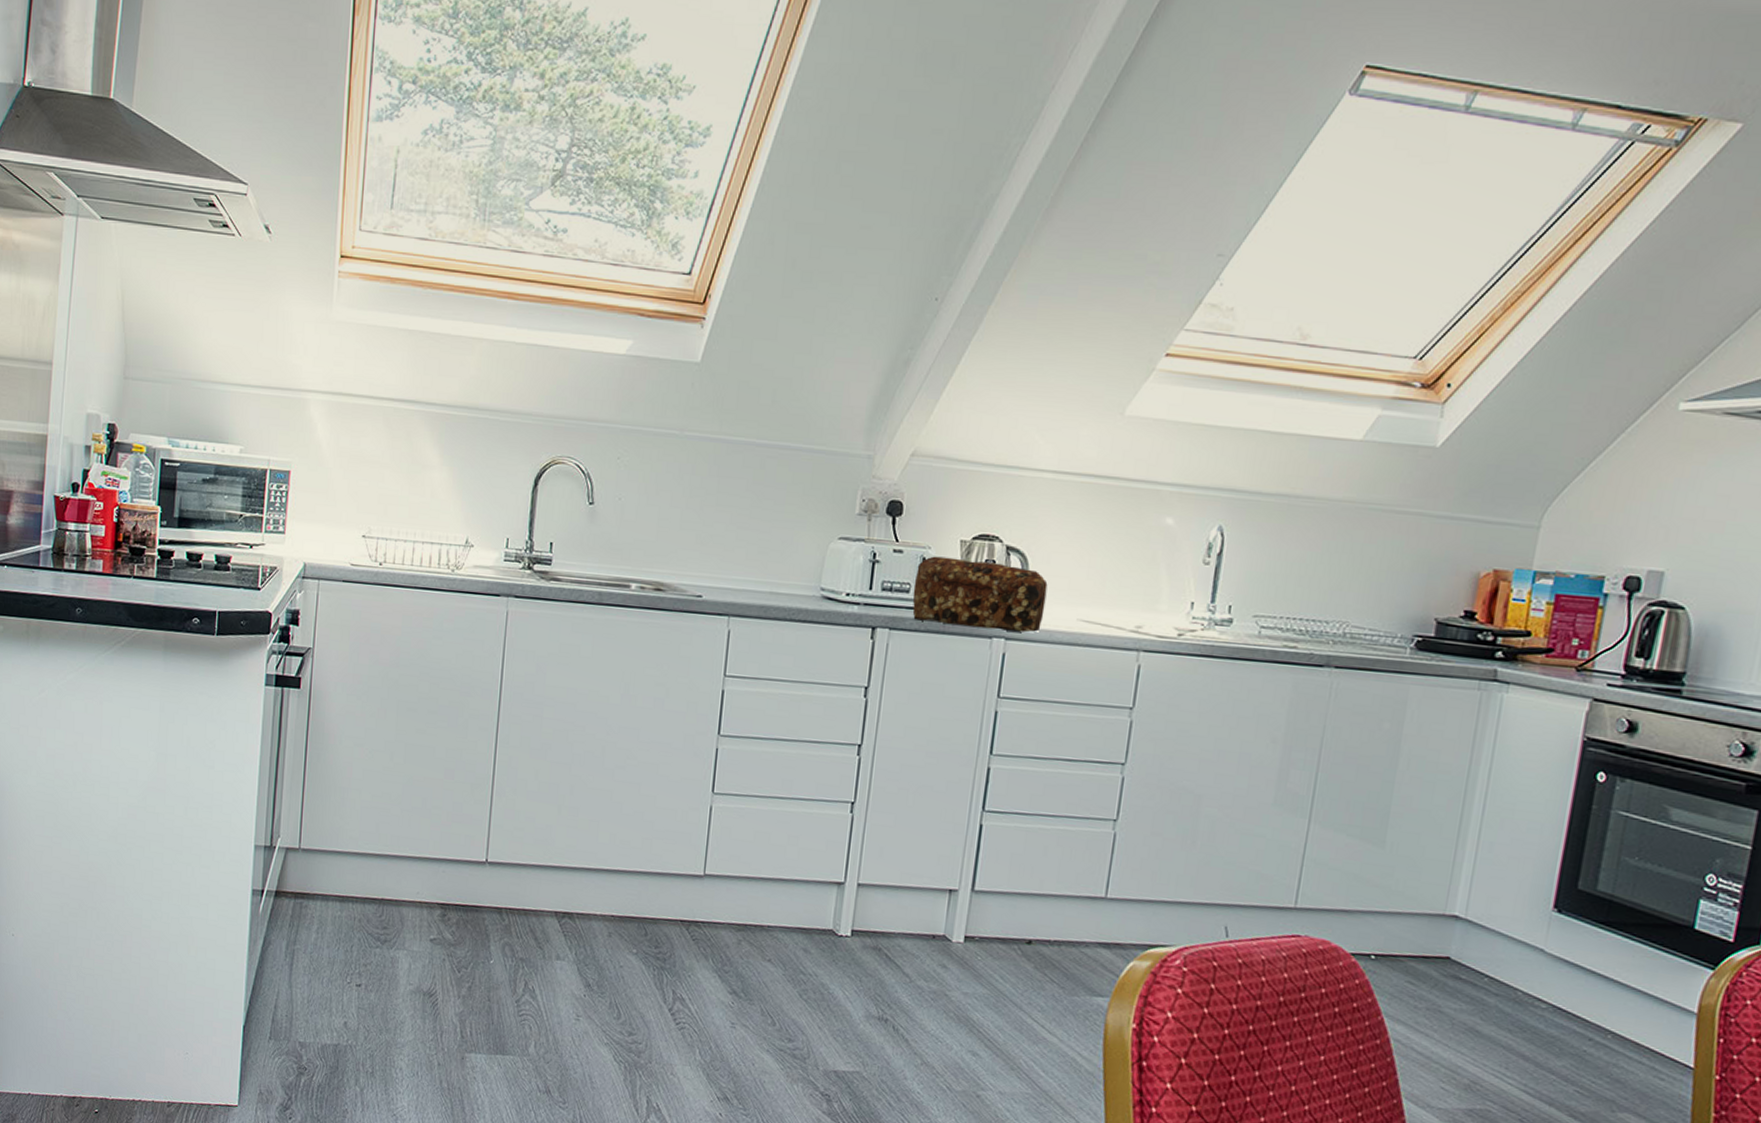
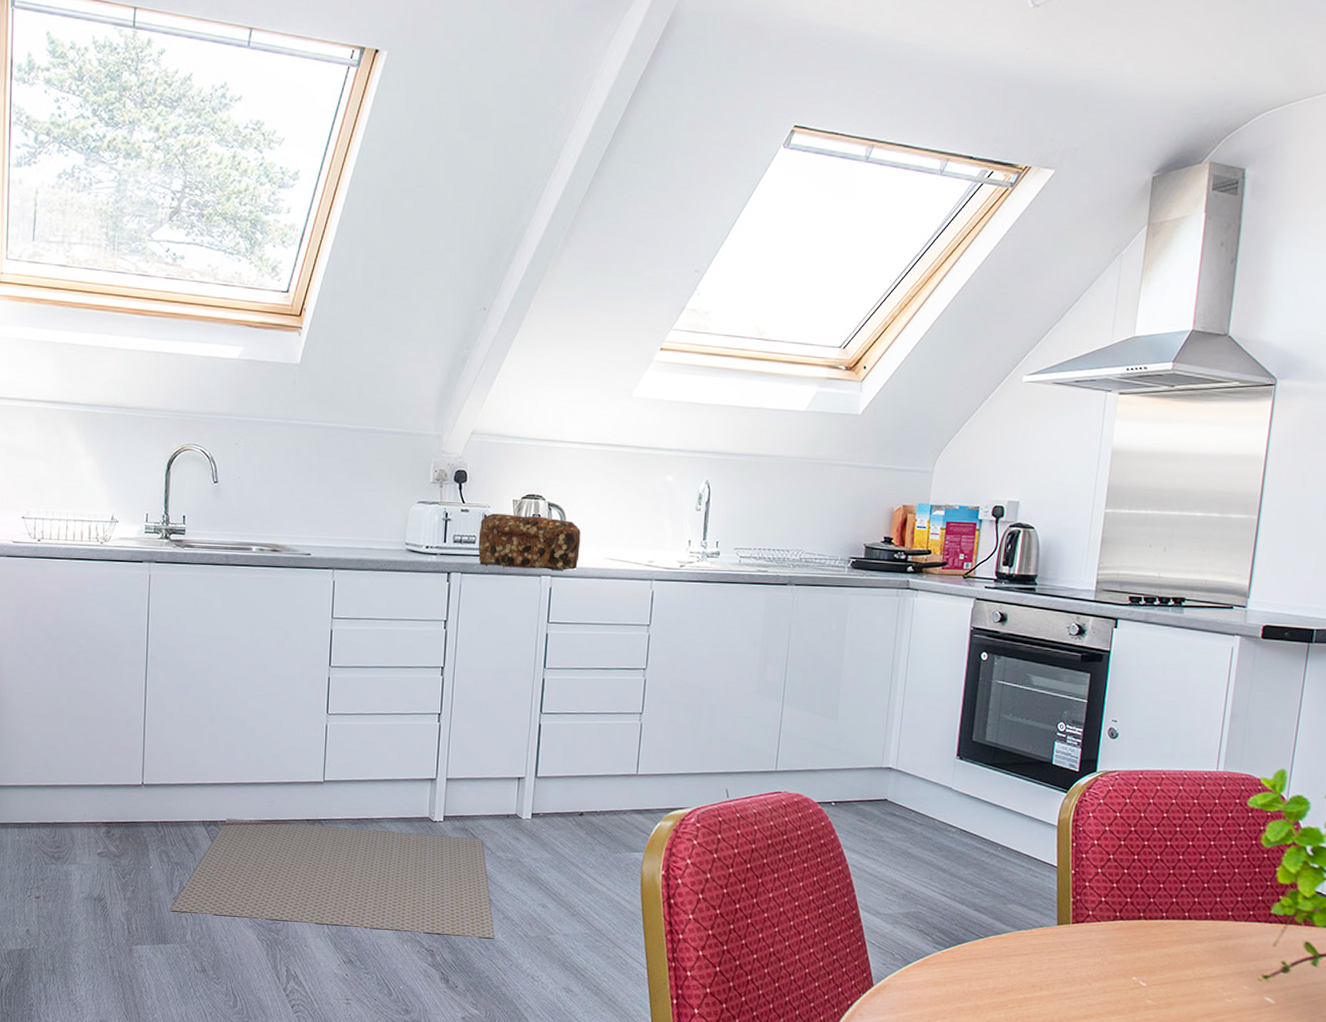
floor mat: none [511,910,909,1088] -> present [169,818,495,938]

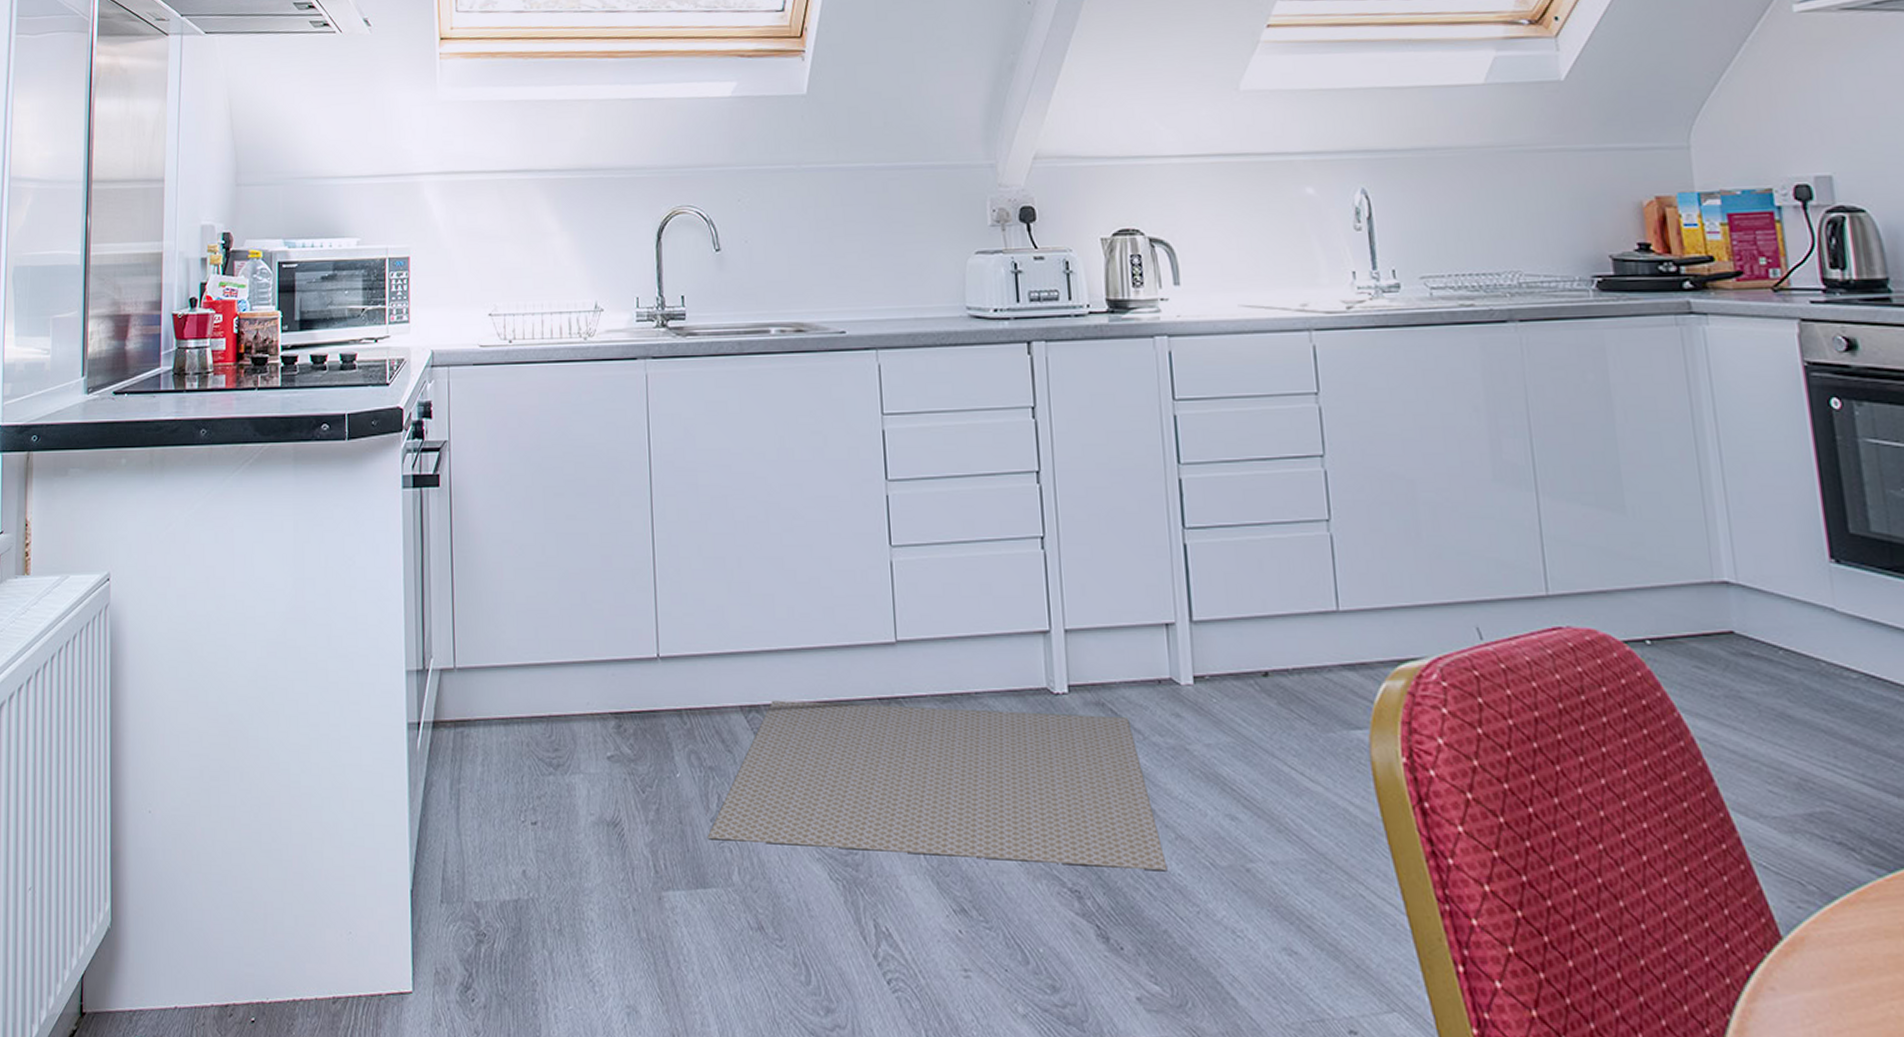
bread loaf: present [478,513,581,570] -> none [1061,257,1203,328]

